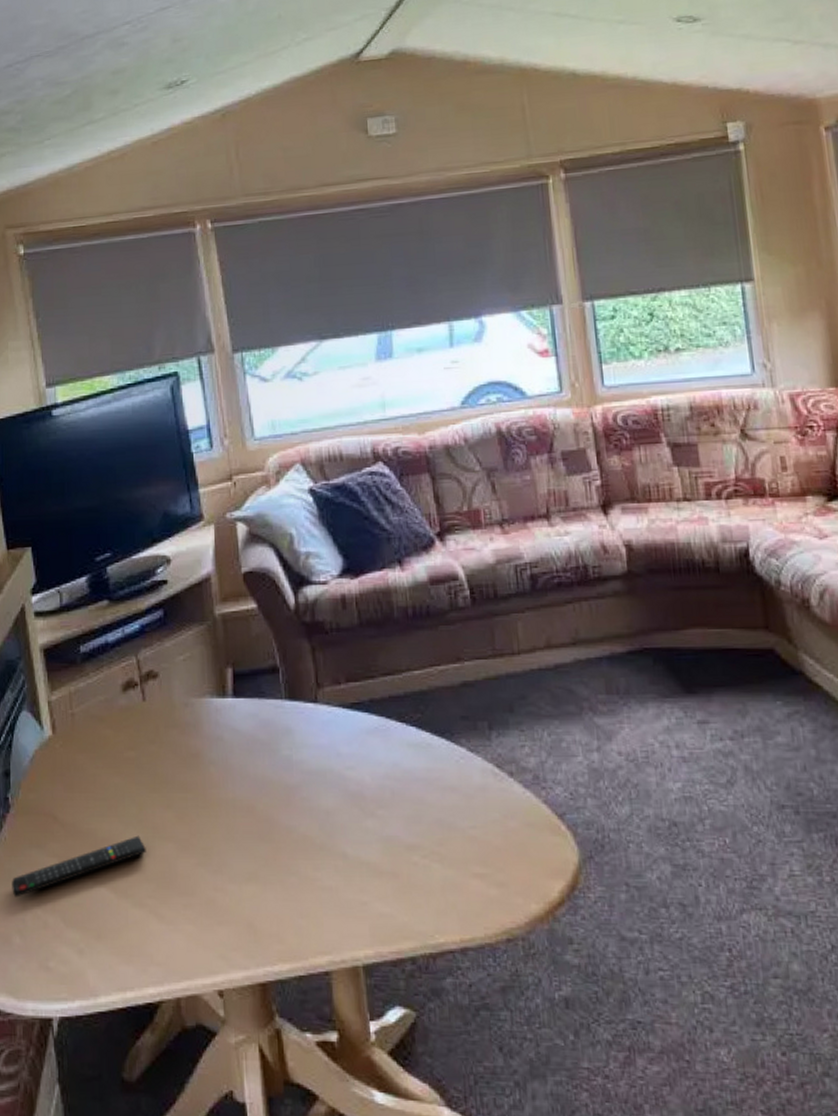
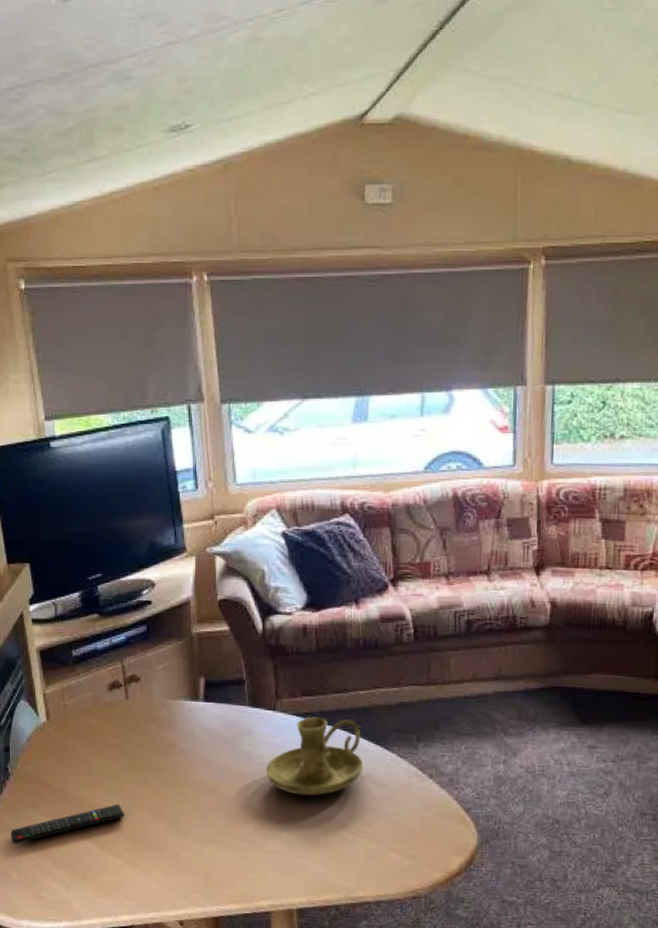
candle holder: none [312,707,428,810] -> present [266,716,364,796]

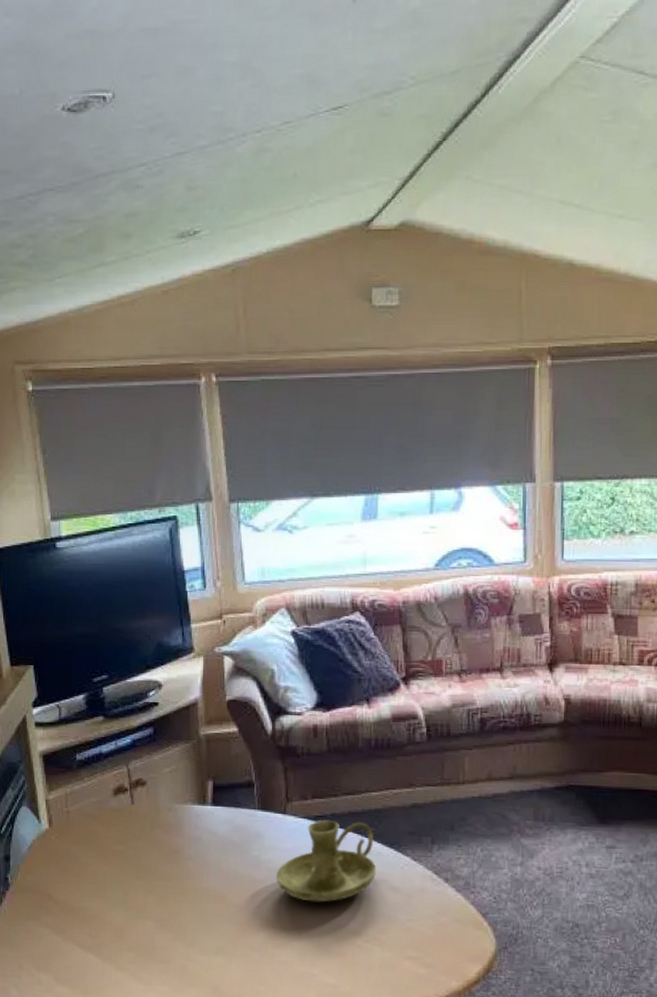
remote control: present [11,803,125,844] -> none [10,914,129,959]

